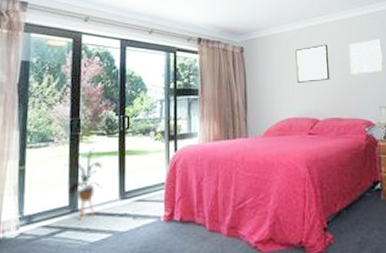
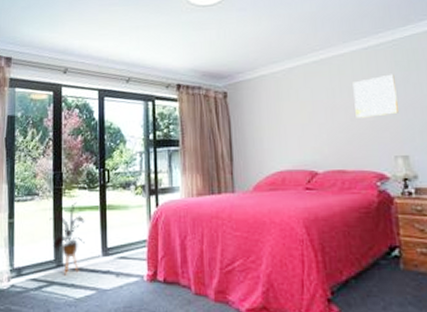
wall art: present [295,44,330,83] -> none [287,84,330,130]

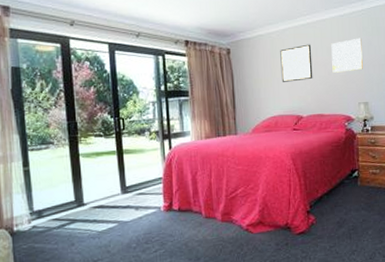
house plant: present [49,202,85,276] -> none [66,148,104,213]
wall art: none [287,84,330,130] -> present [280,44,313,82]

